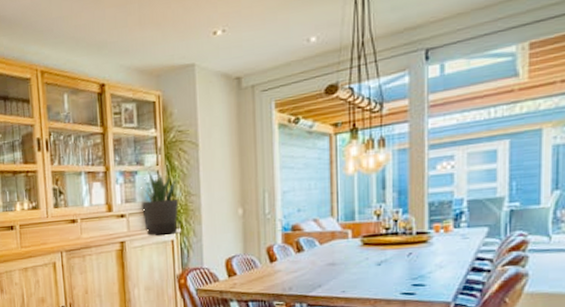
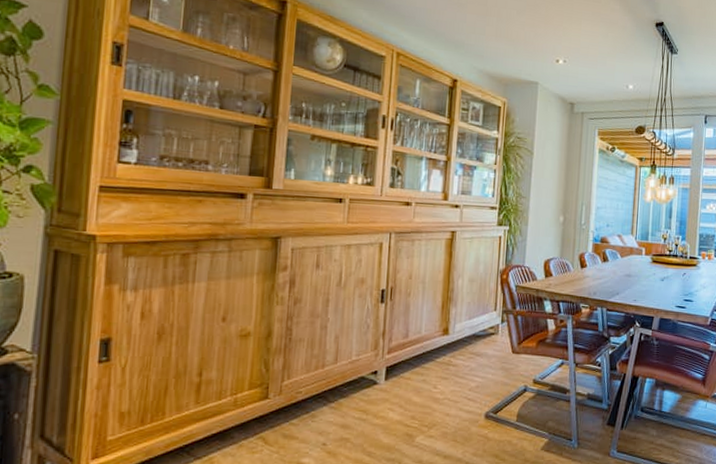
planter: present [142,171,178,236] -> none [476,168,511,231]

